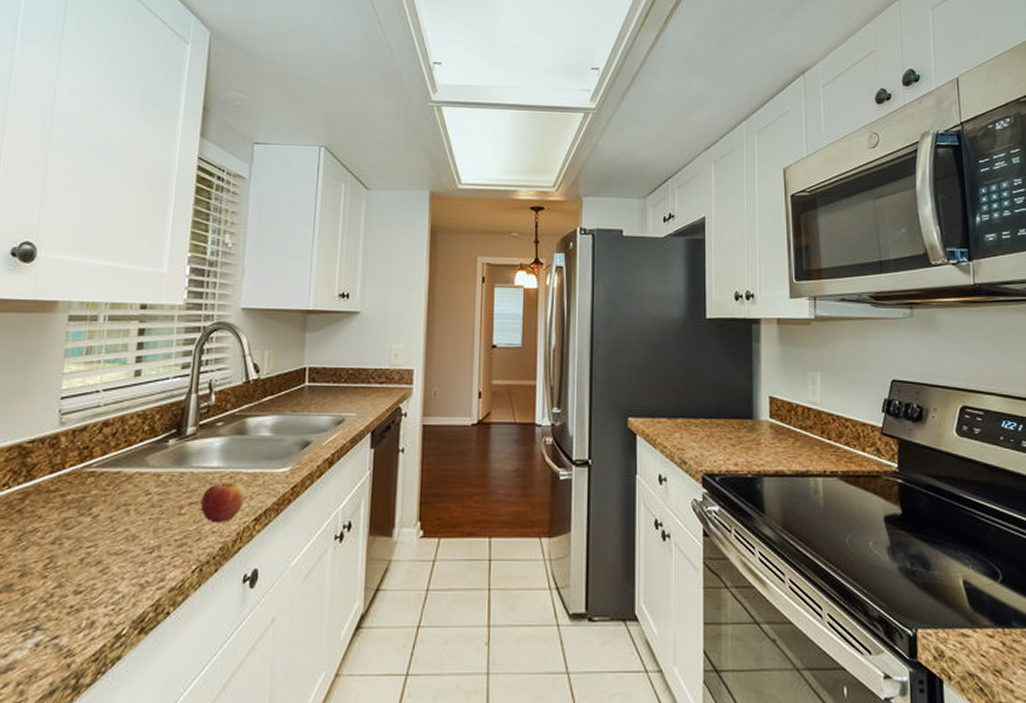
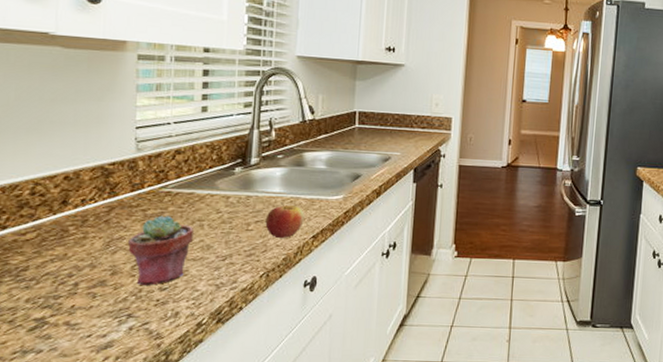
potted succulent: none [41,501,118,588] -> present [128,215,193,285]

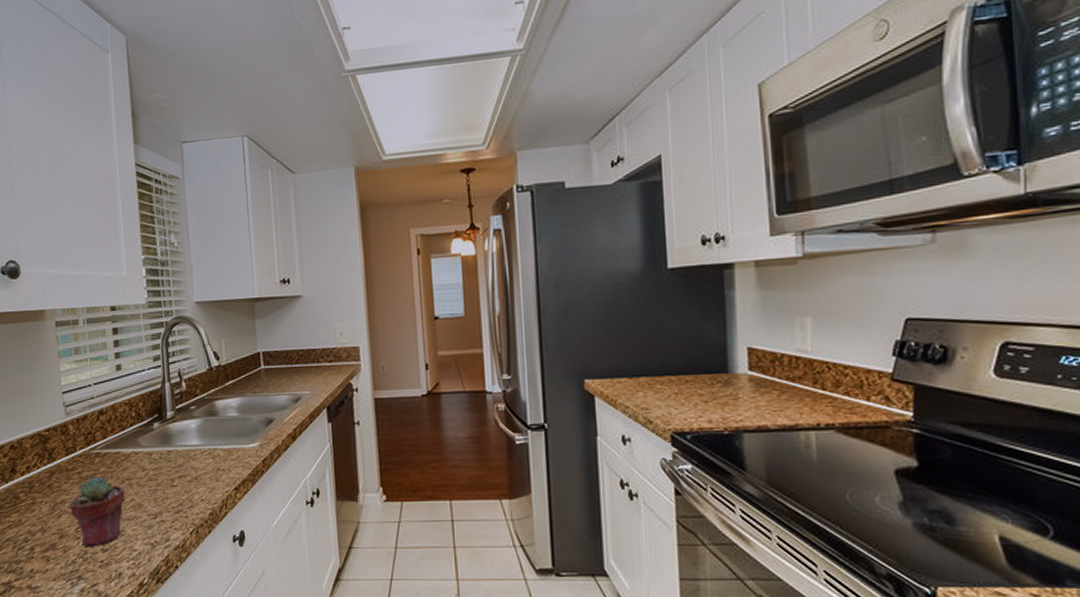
apple: present [265,202,304,238] -> none [187,455,225,492]

